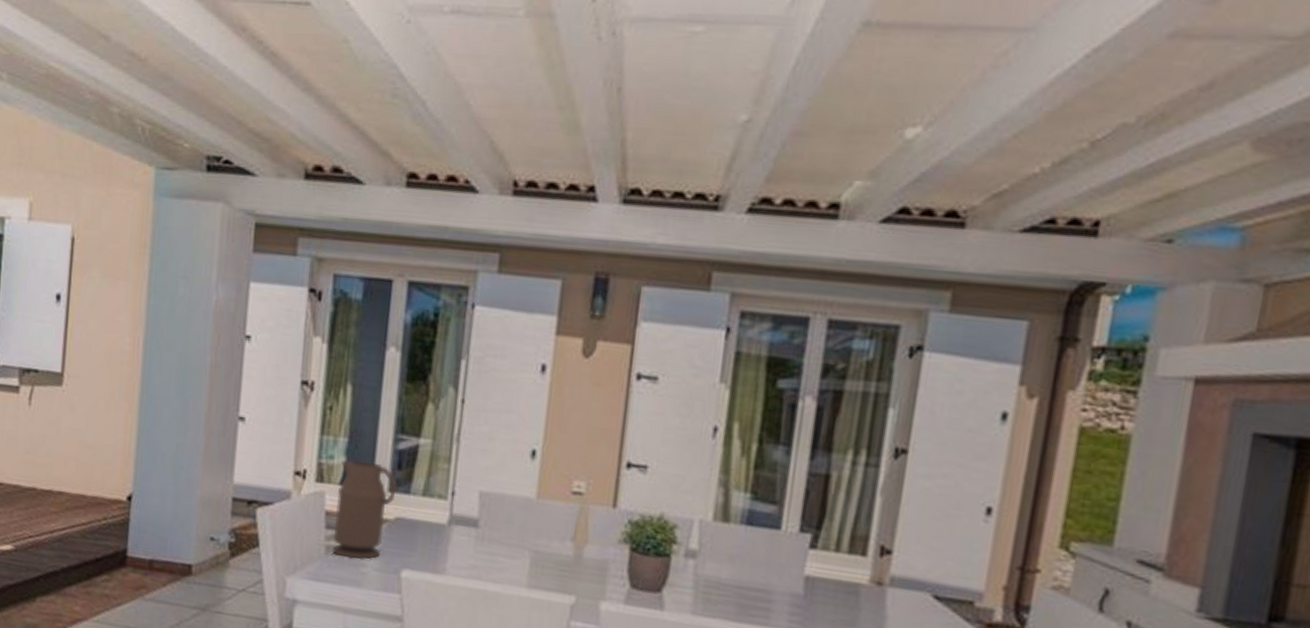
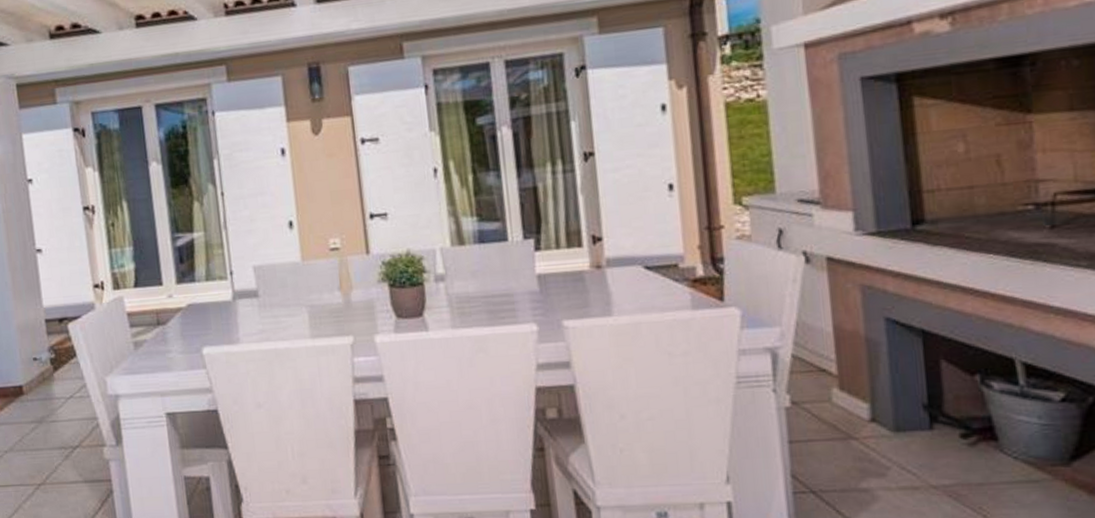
water jug: present [331,460,397,560] -> none [131,262,183,349]

